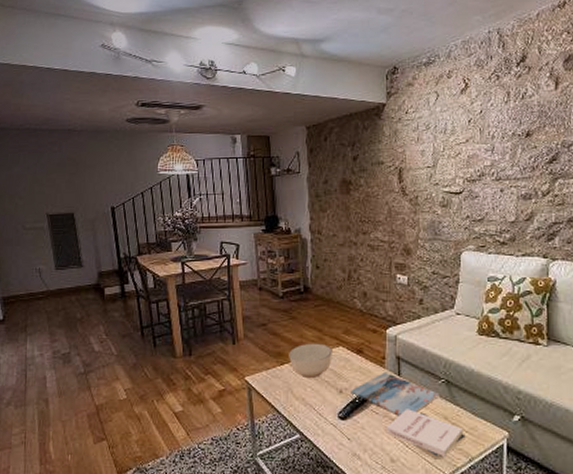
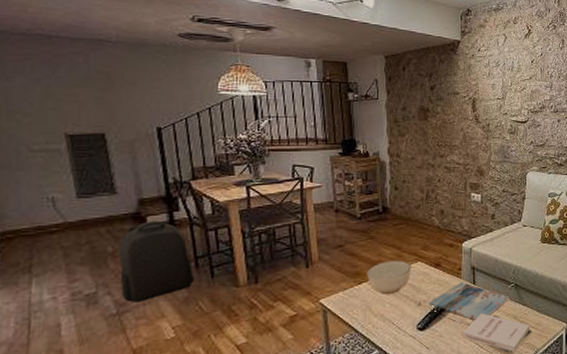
backpack: none [84,291,140,364] -> present [118,220,194,302]

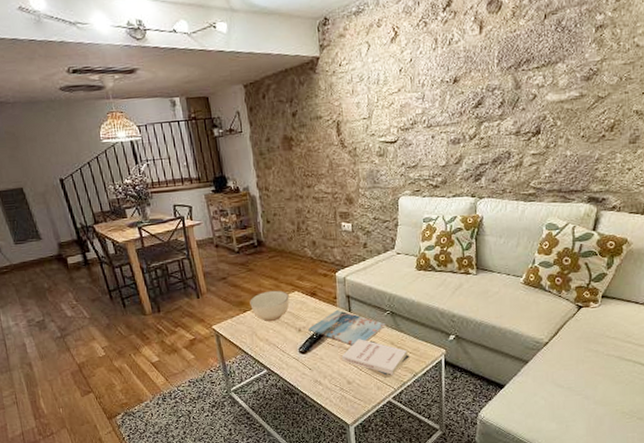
backpack: present [118,220,194,302] -> none [51,260,111,328]

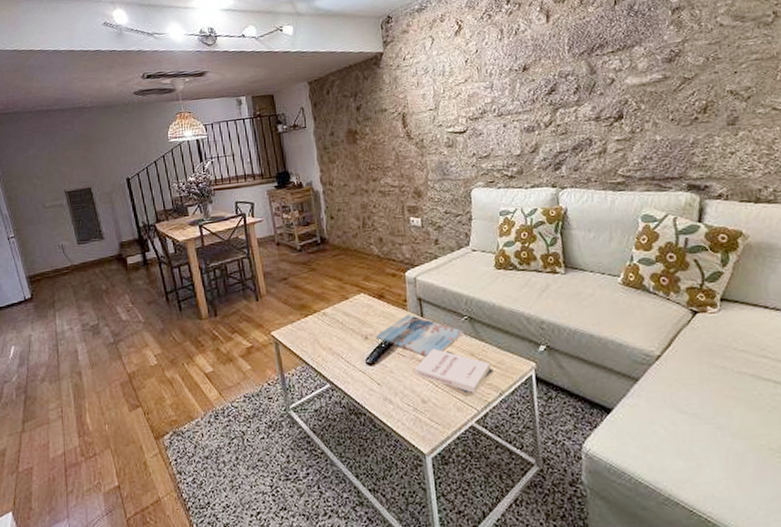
bowl: present [250,290,290,322] -> none [312,292,355,328]

